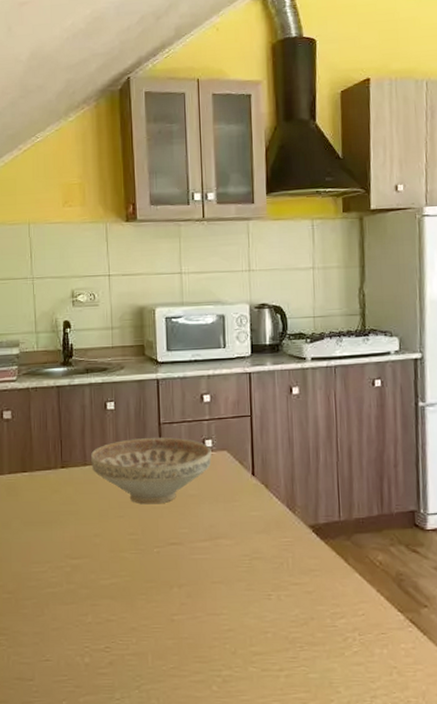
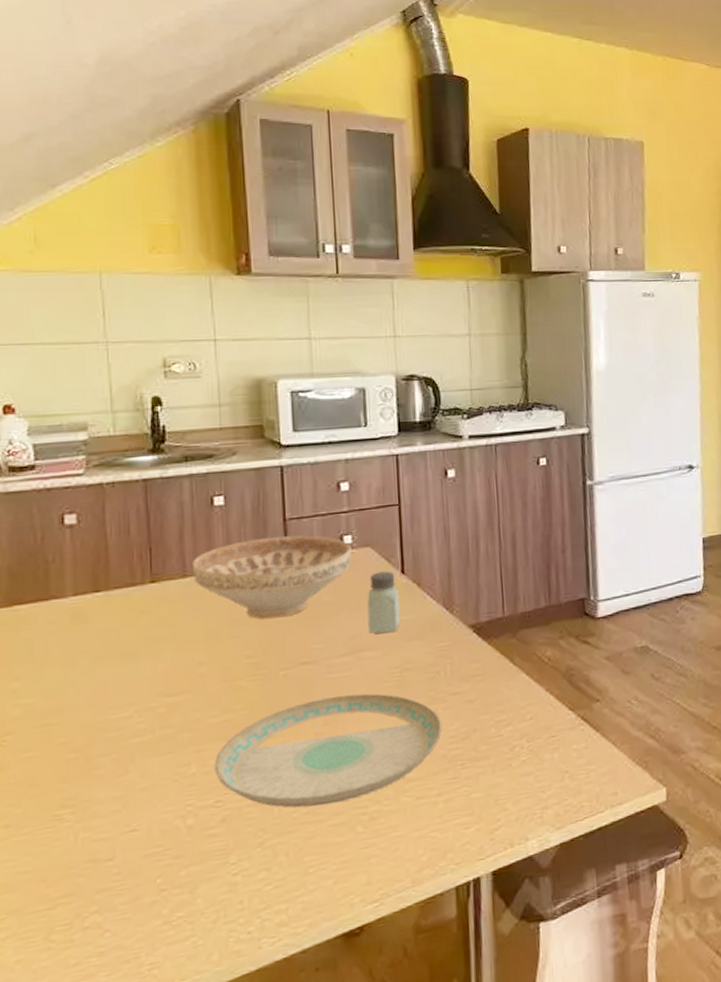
plate: none [105,575,285,664] -> present [214,693,443,808]
saltshaker: none [223,472,251,526] -> present [367,571,401,634]

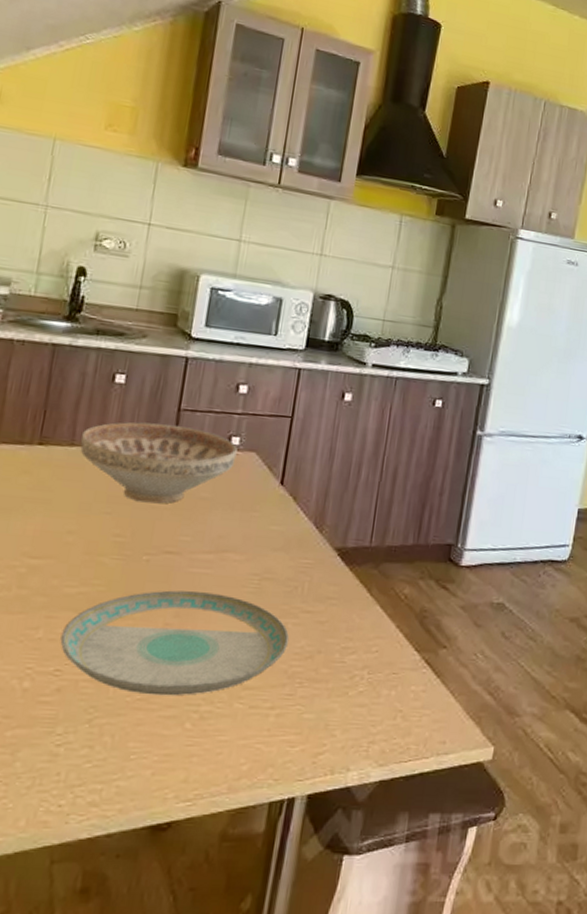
saltshaker: present [367,571,401,634] -> none [237,478,275,540]

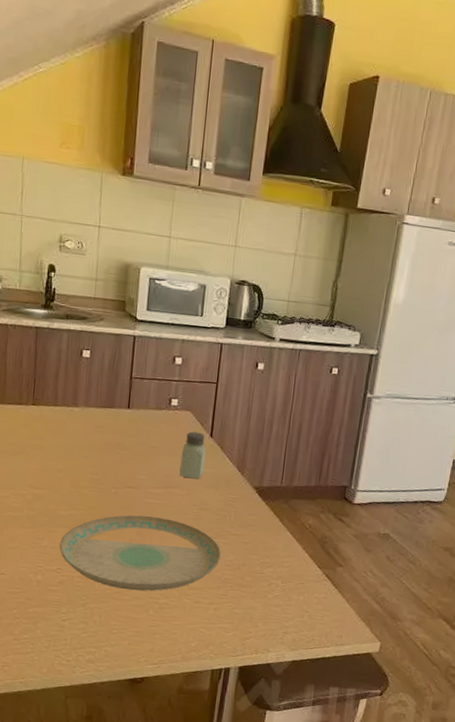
decorative bowl: present [80,421,238,504] -> none [61,387,176,451]
saltshaker: none [237,478,275,540] -> present [179,431,206,480]

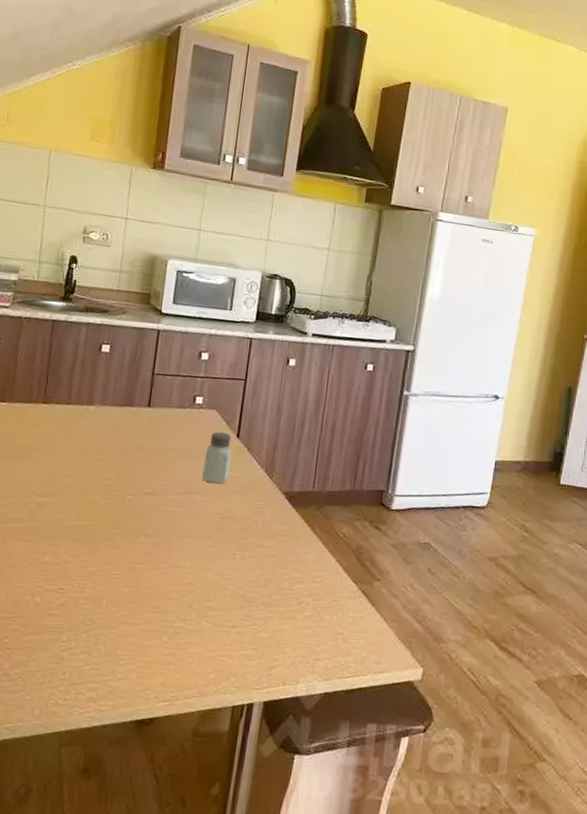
plate: present [59,515,222,591] -> none [63,525,247,614]

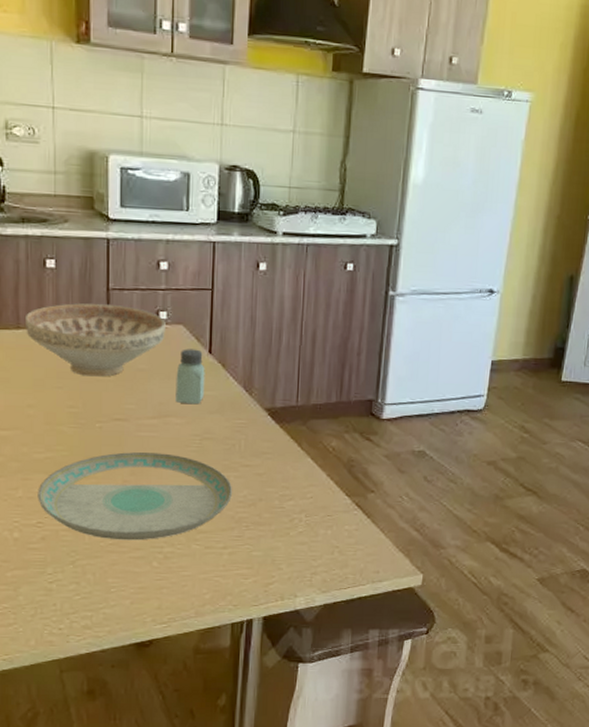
plate: none [63,525,247,614] -> present [38,452,233,541]
decorative bowl: none [75,384,201,453] -> present [24,303,166,377]

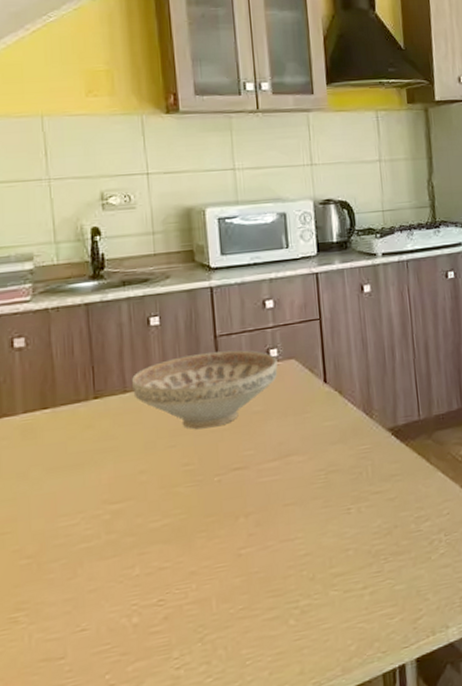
plate: present [38,452,233,541] -> none [156,495,366,605]
saltshaker: present [175,349,205,405] -> none [293,380,325,440]

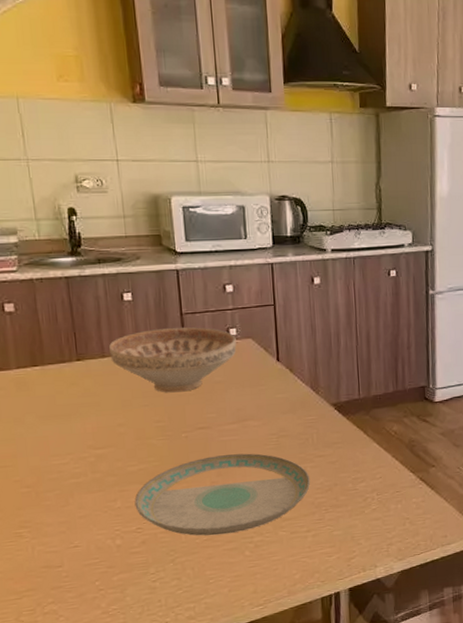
plate: none [156,495,366,605] -> present [134,453,311,536]

